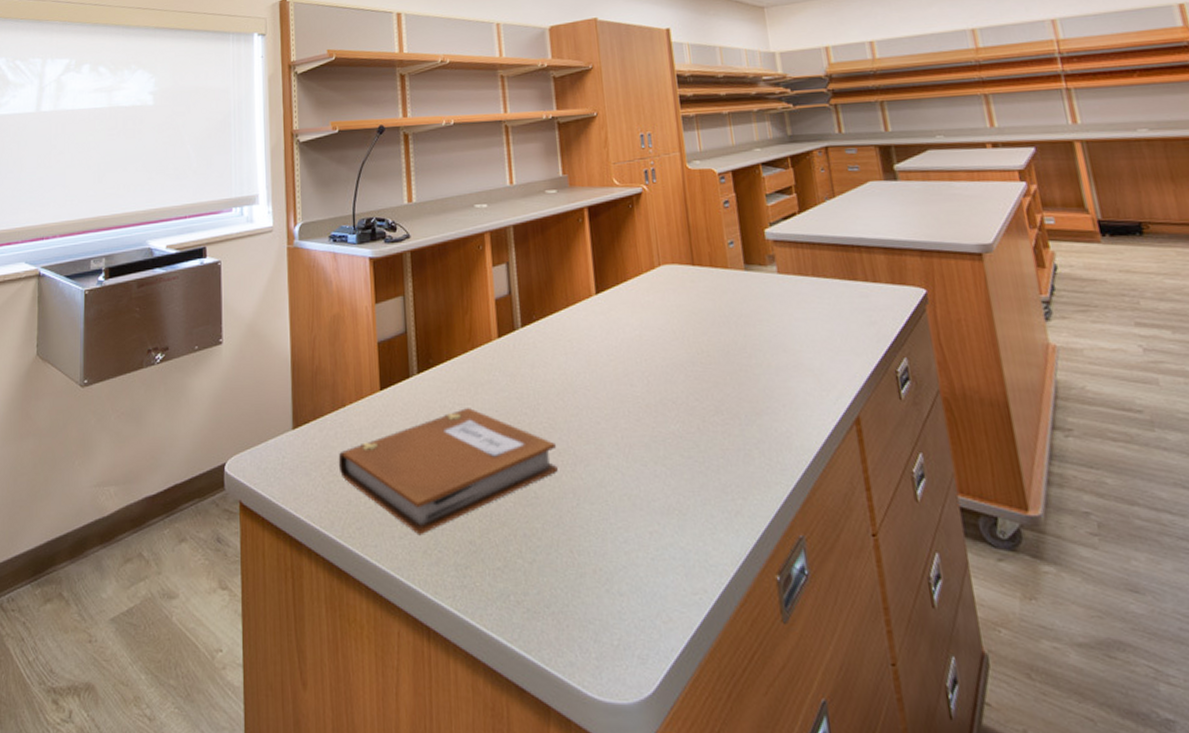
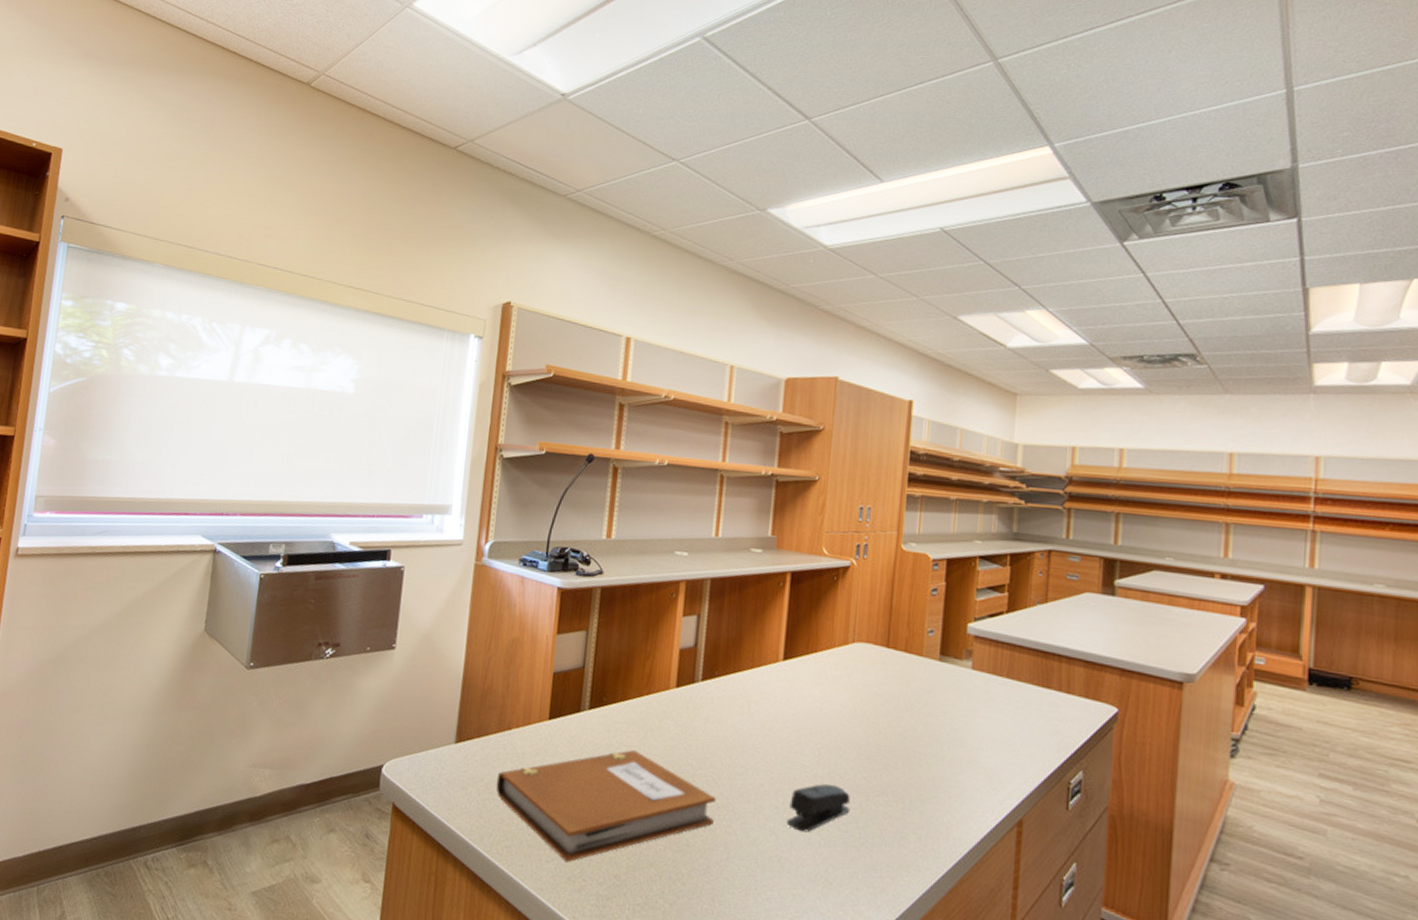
stapler: none [628,411,690,465] -> present [786,783,851,833]

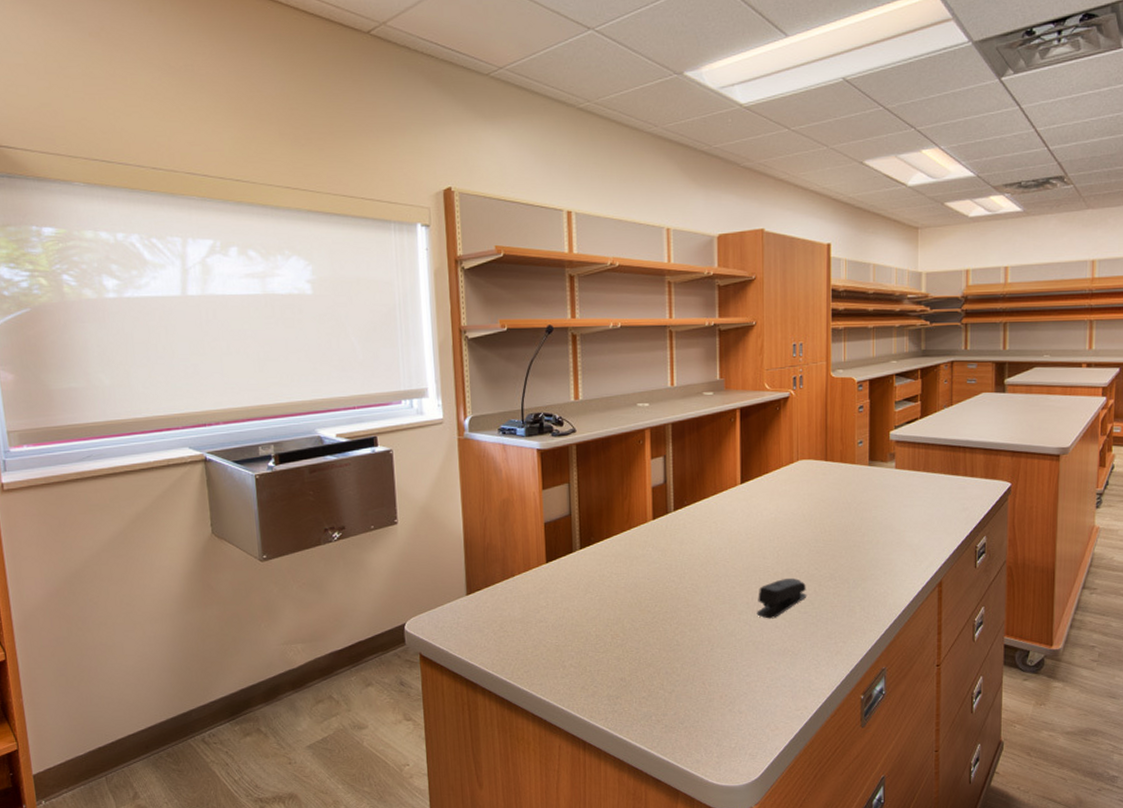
notebook: present [496,750,716,863] -> none [508,577,697,675]

